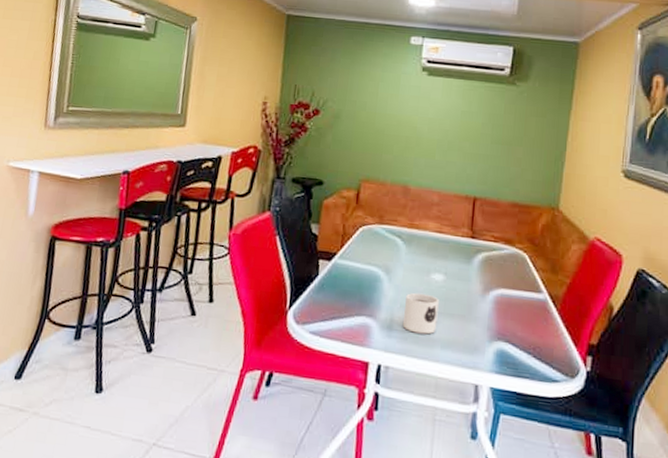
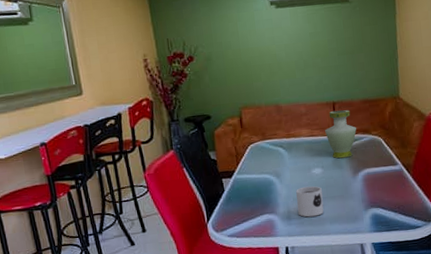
vase: none [457,208,498,269] -> present [325,110,357,159]

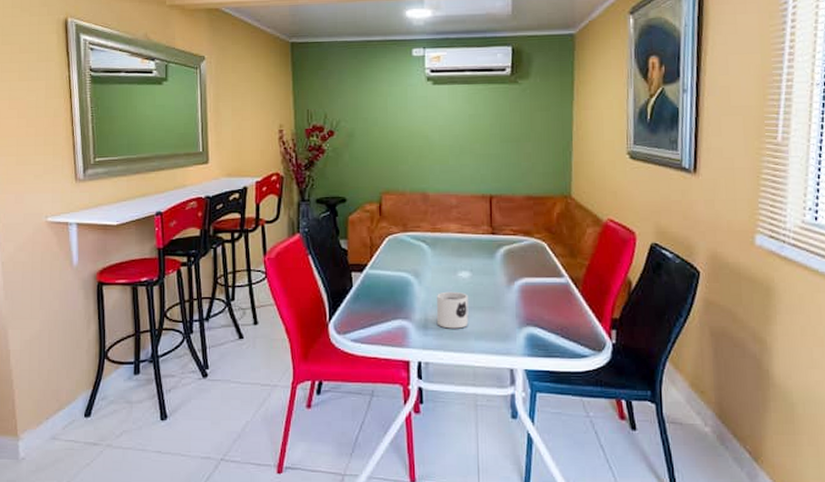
vase: present [325,110,357,159] -> none [478,206,517,262]

